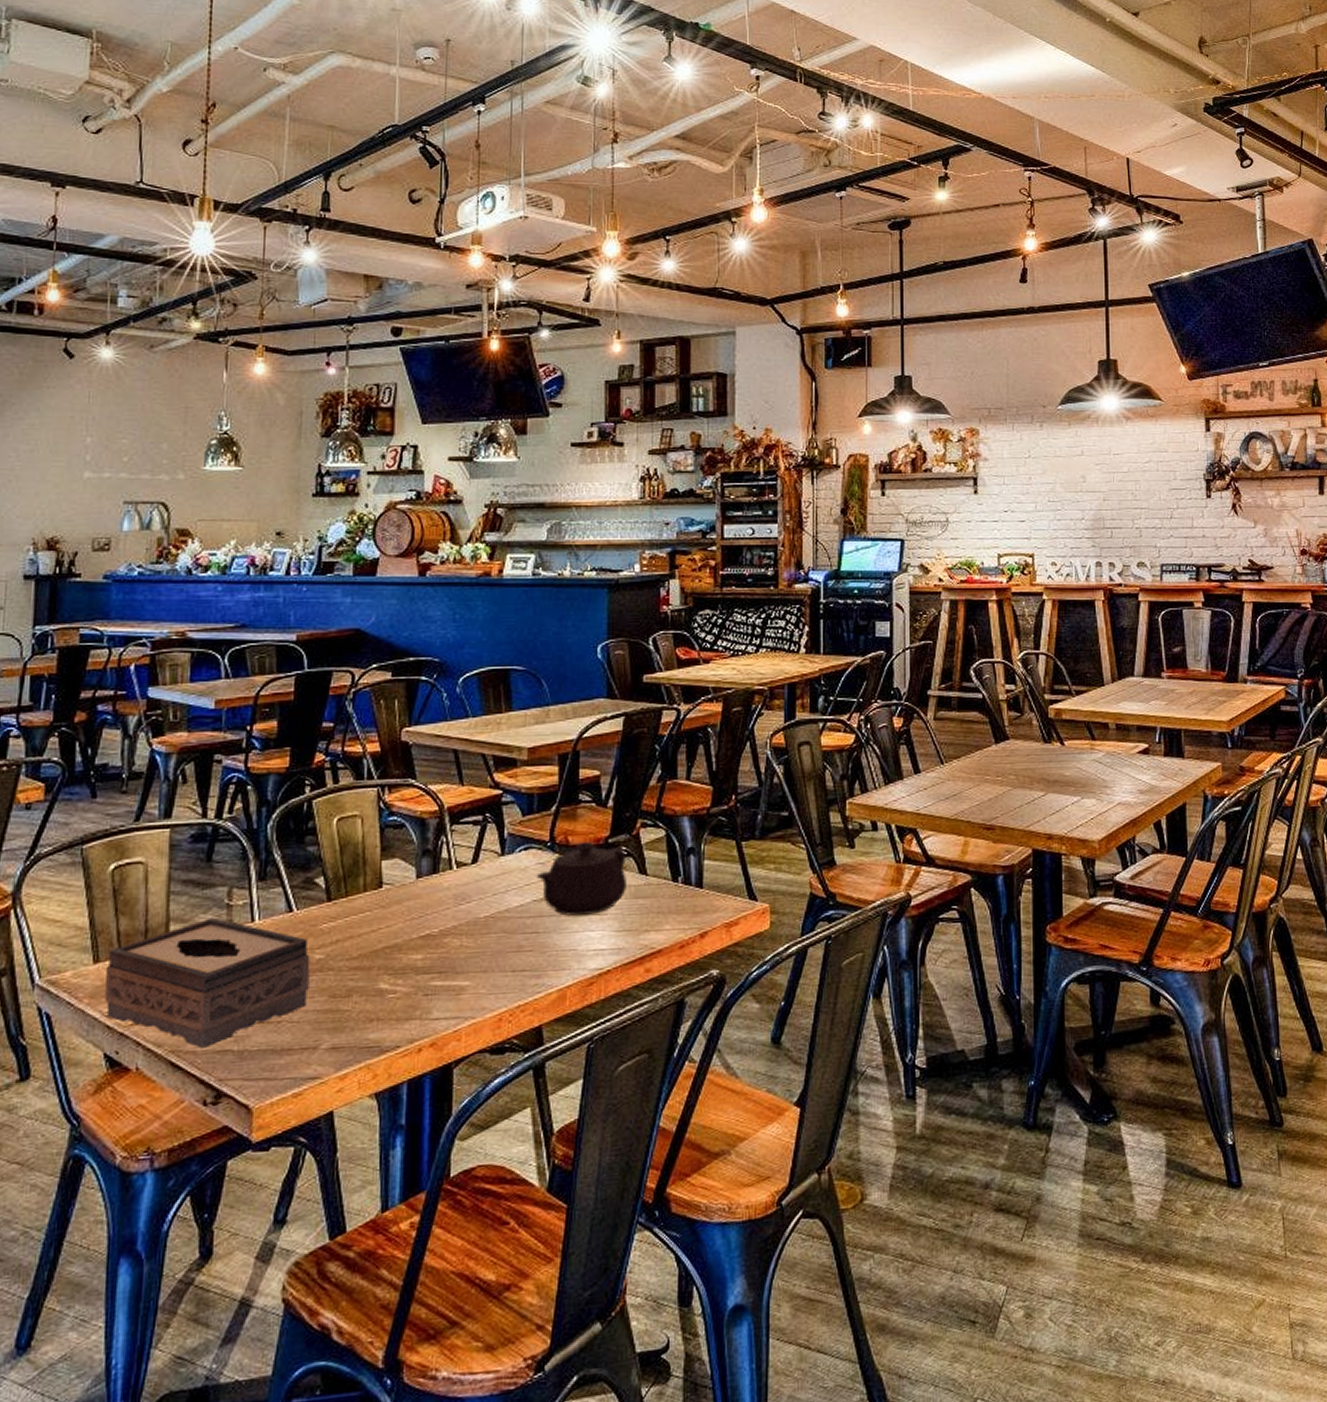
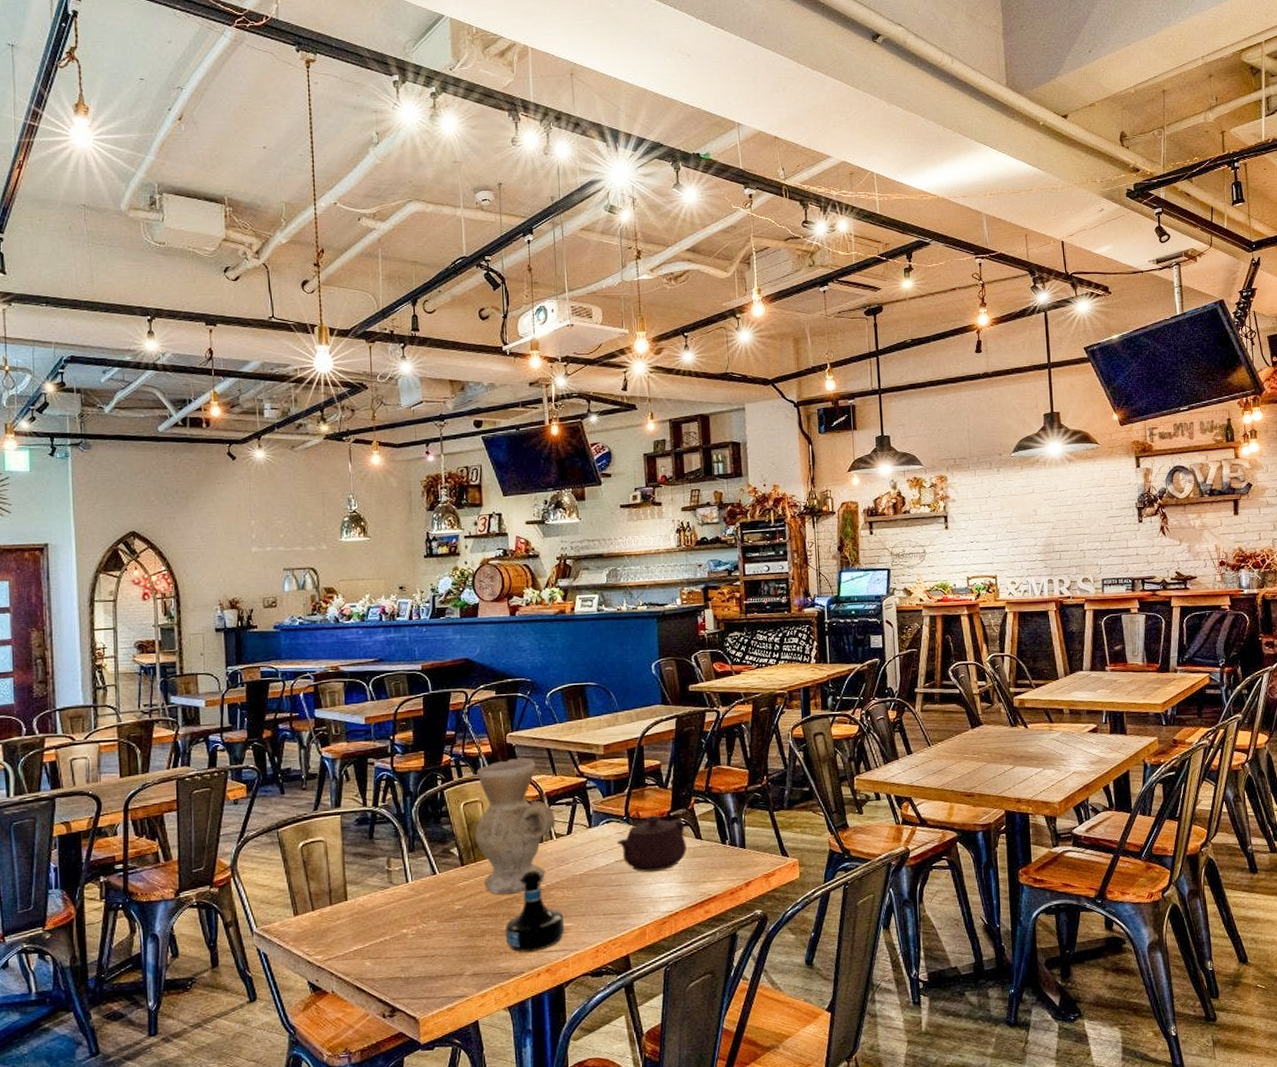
tissue box: present [105,917,310,1048] -> none [303,880,453,976]
vase: none [349,761,459,941] -> present [475,758,556,895]
tequila bottle: none [379,910,459,1019] -> present [505,871,565,952]

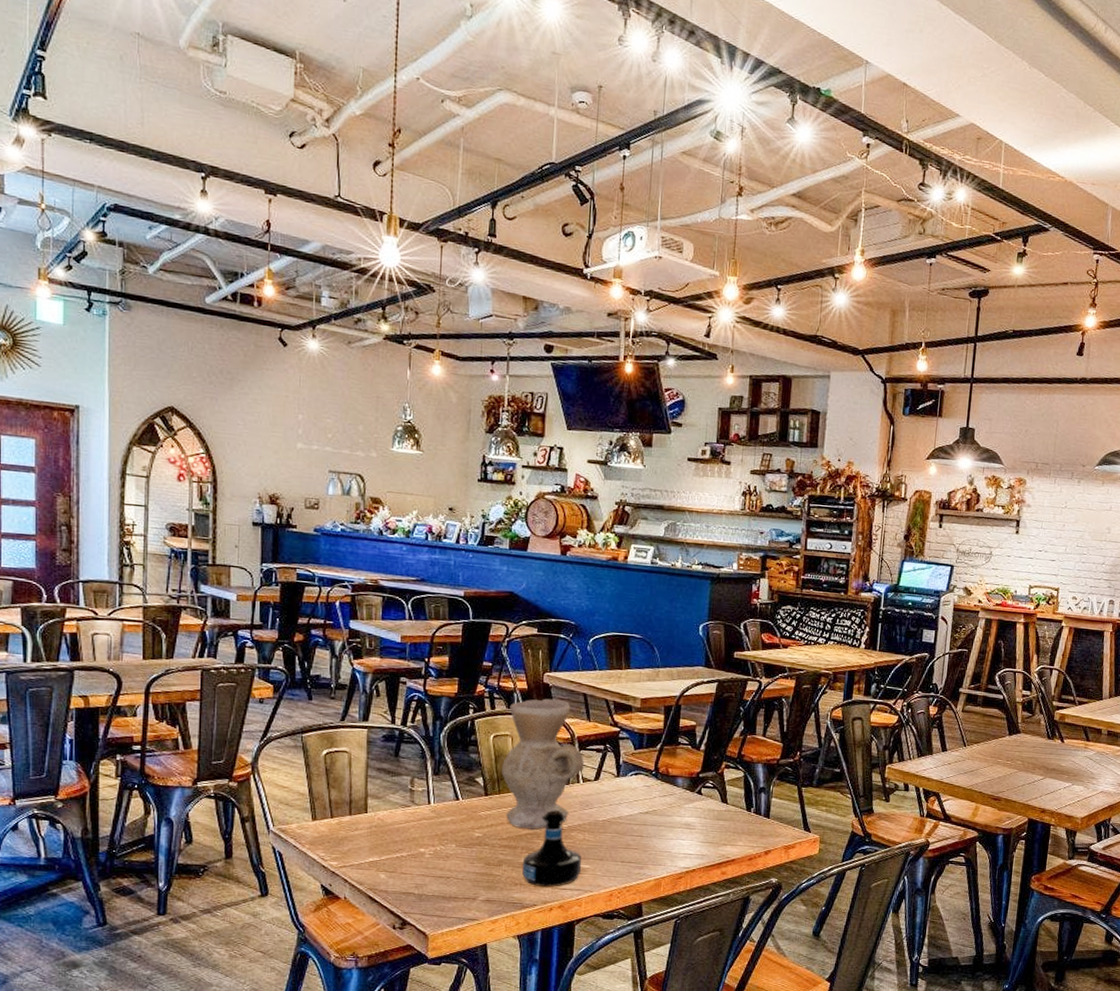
teapot: present [616,815,687,872] -> none [642,774,713,828]

